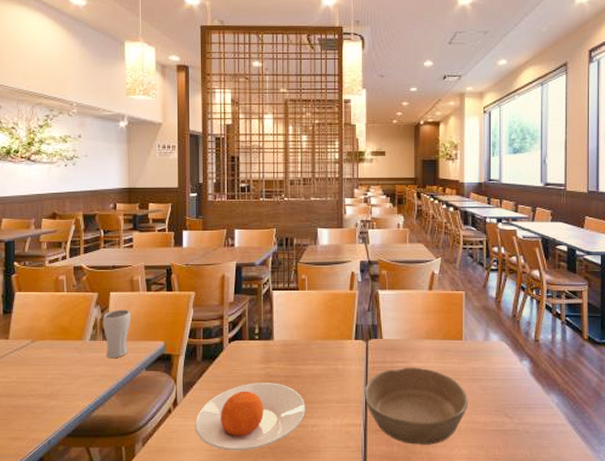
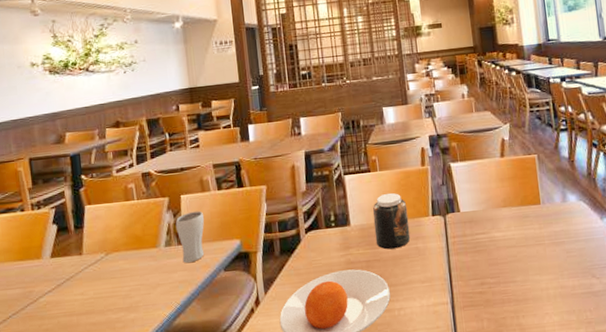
jar: none [297,312,331,367] -> present [372,192,411,250]
bowl: present [364,367,469,445] -> none [447,237,554,317]

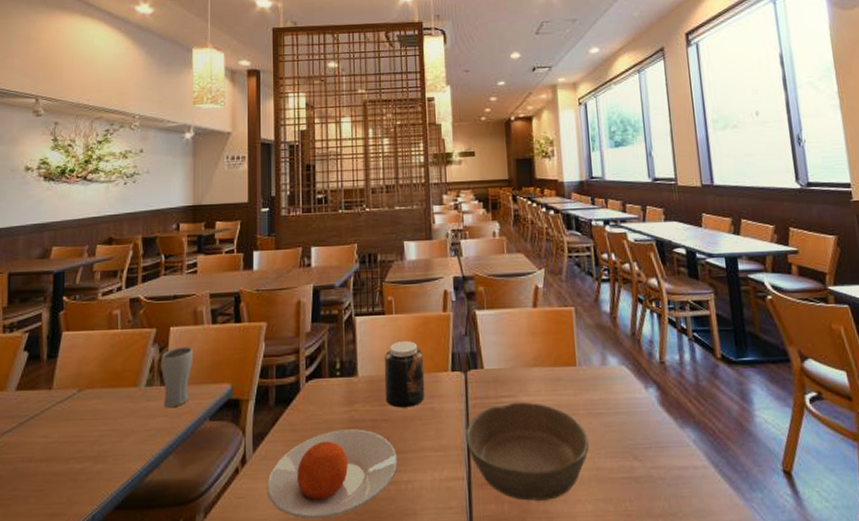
bowl: none [447,237,554,317] -> present [465,401,590,501]

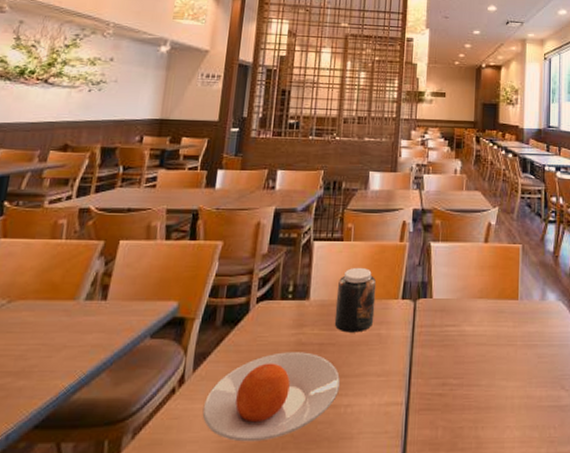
drinking glass: present [160,346,194,407] -> none [102,261,142,322]
bowl: present [465,401,590,501] -> none [408,331,523,427]

